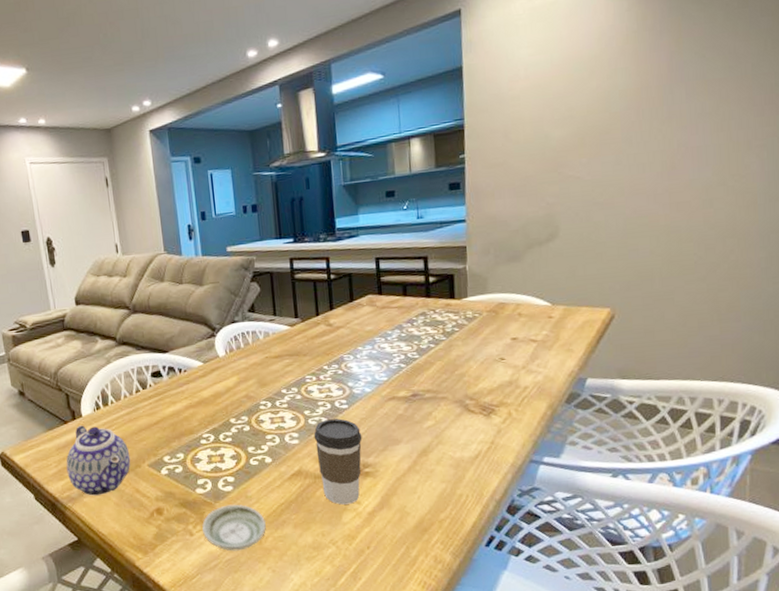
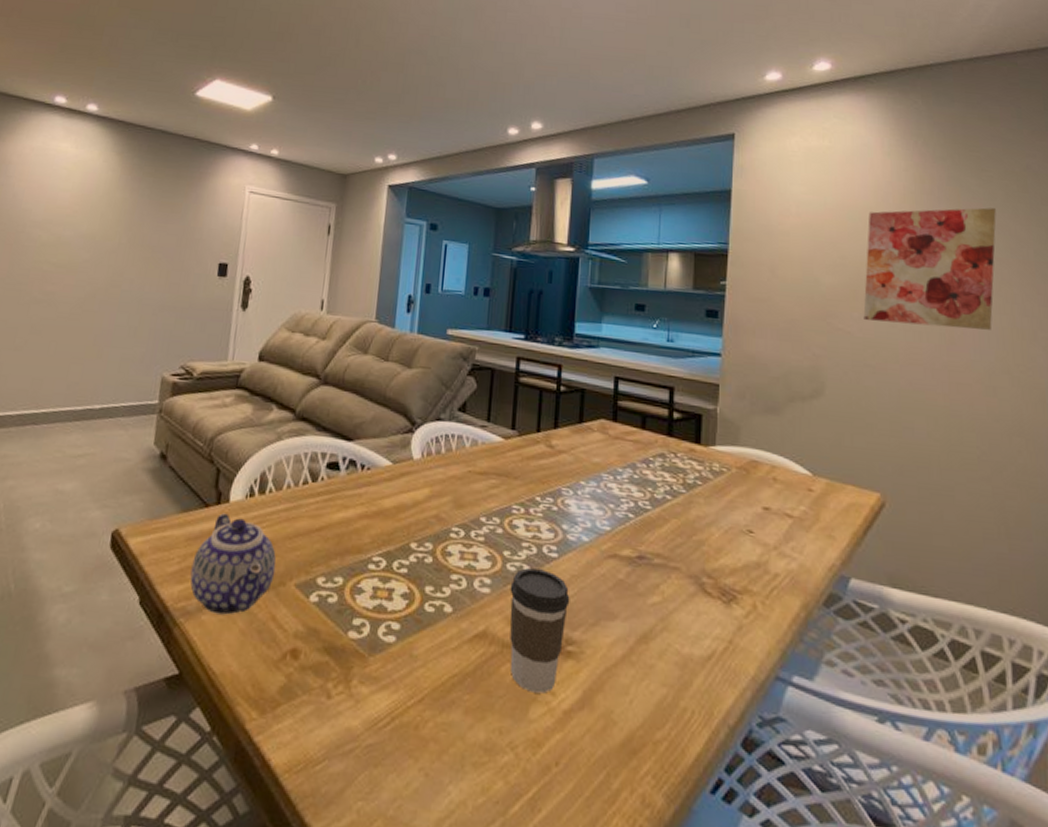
saucer: present [202,504,266,551] -> none [344,662,429,734]
wall art: none [591,30,716,163] -> present [863,207,996,330]

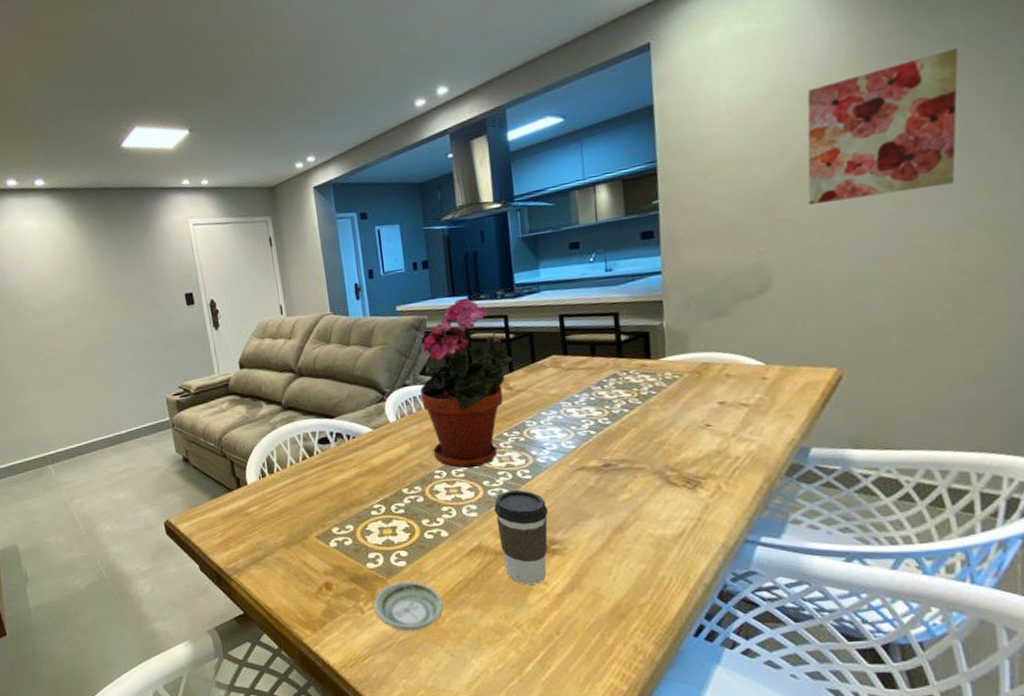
teapot: present [190,513,277,615] -> none [231,493,298,568]
saucer: none [344,662,429,734] -> present [374,581,443,632]
potted plant: none [453,336,561,533] -> present [420,298,514,469]

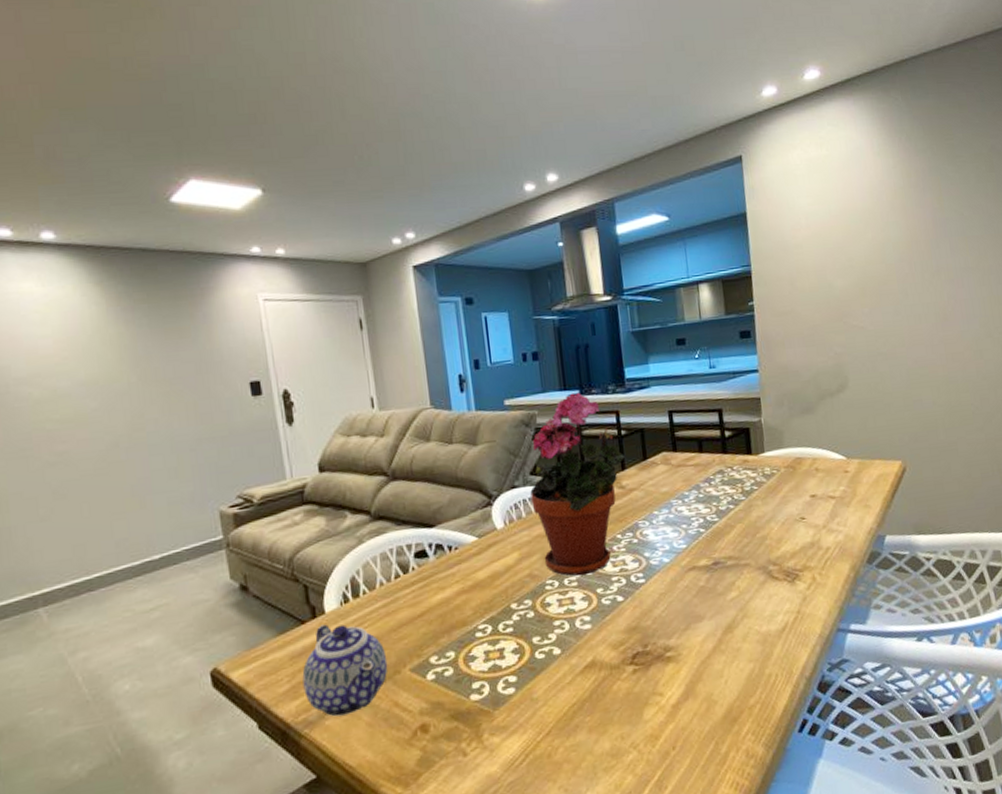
teapot: none [231,493,298,568] -> present [302,624,388,717]
saucer: present [374,581,443,632] -> none [478,710,556,771]
coffee cup: present [493,490,549,585] -> none [608,595,663,699]
wall art: present [807,48,958,205] -> none [867,191,975,313]

